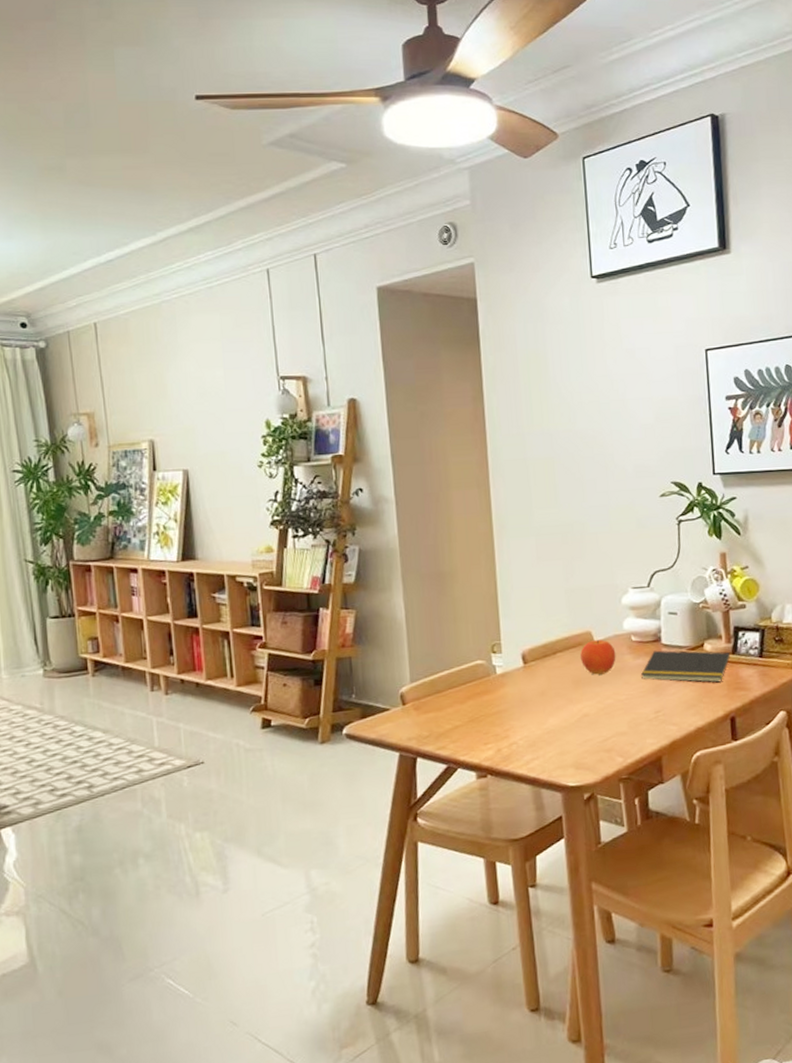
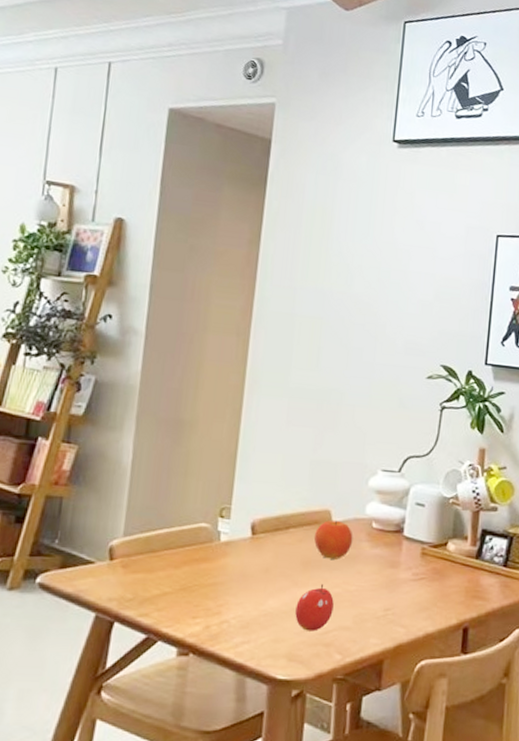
fruit: none [574,698,609,741] -> present [295,584,334,632]
notepad: present [641,650,730,683] -> none [376,542,473,588]

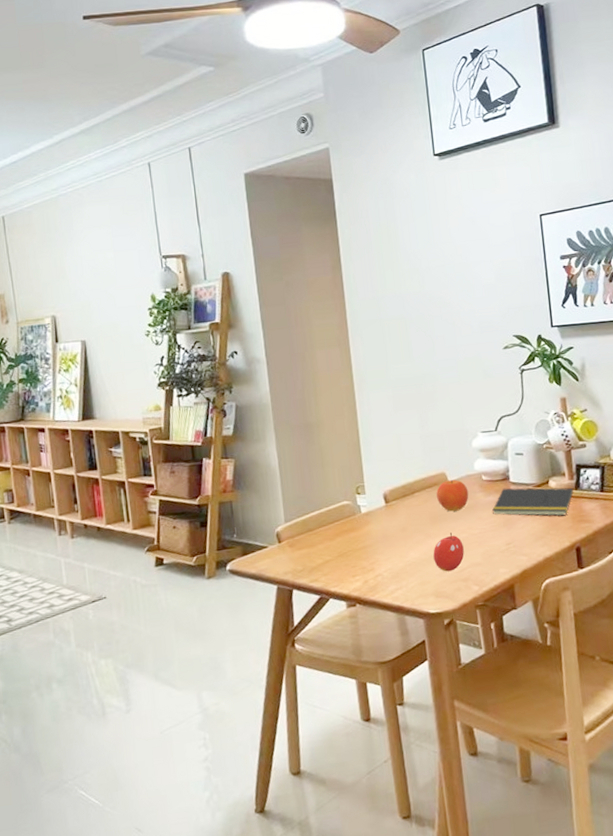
notepad: none [376,542,473,588] -> present [492,487,573,516]

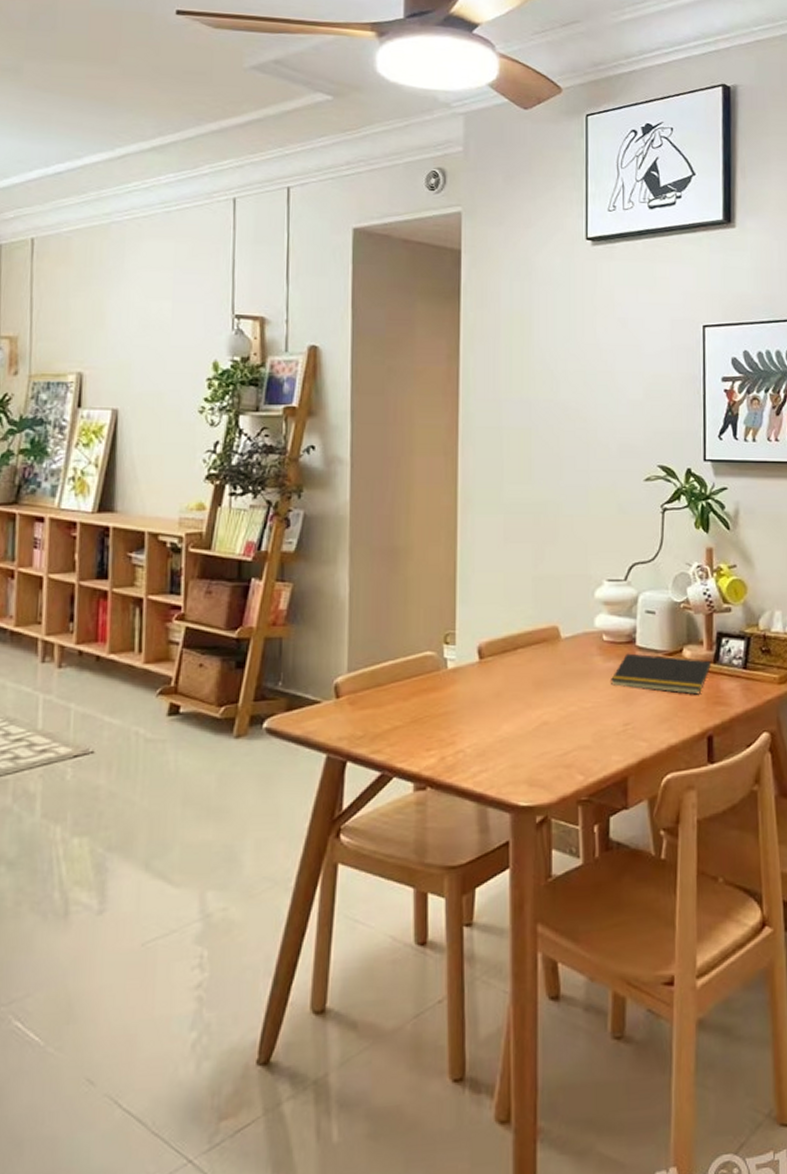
fruit: present [433,533,464,572] -> none [532,704,571,754]
fruit: present [436,480,469,512] -> none [545,637,584,677]

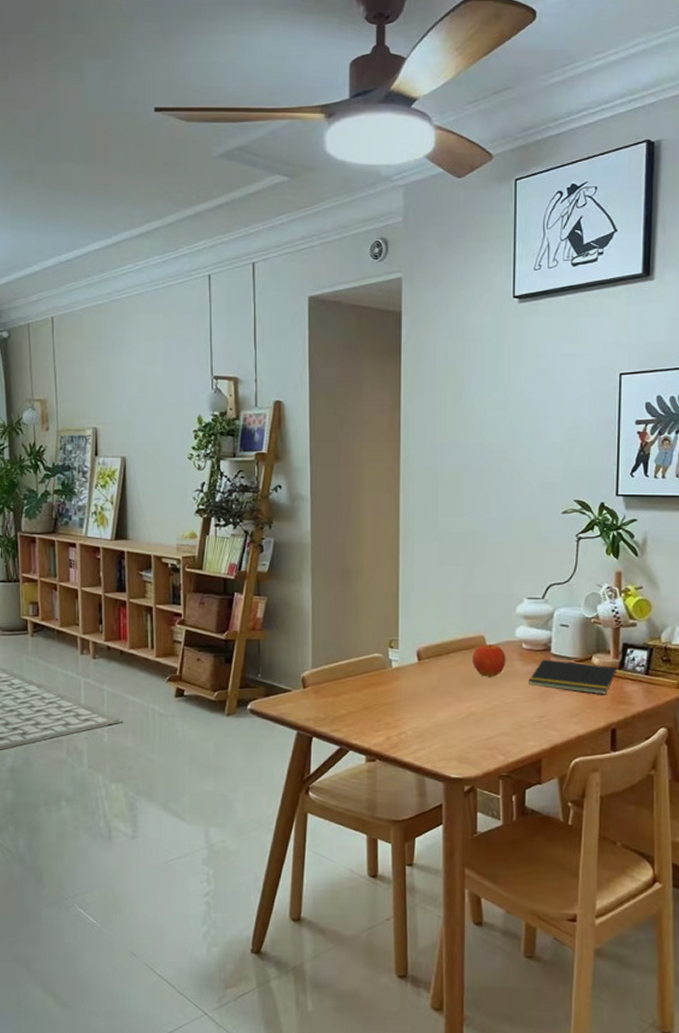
fruit: none [545,637,584,677] -> present [473,645,506,677]

